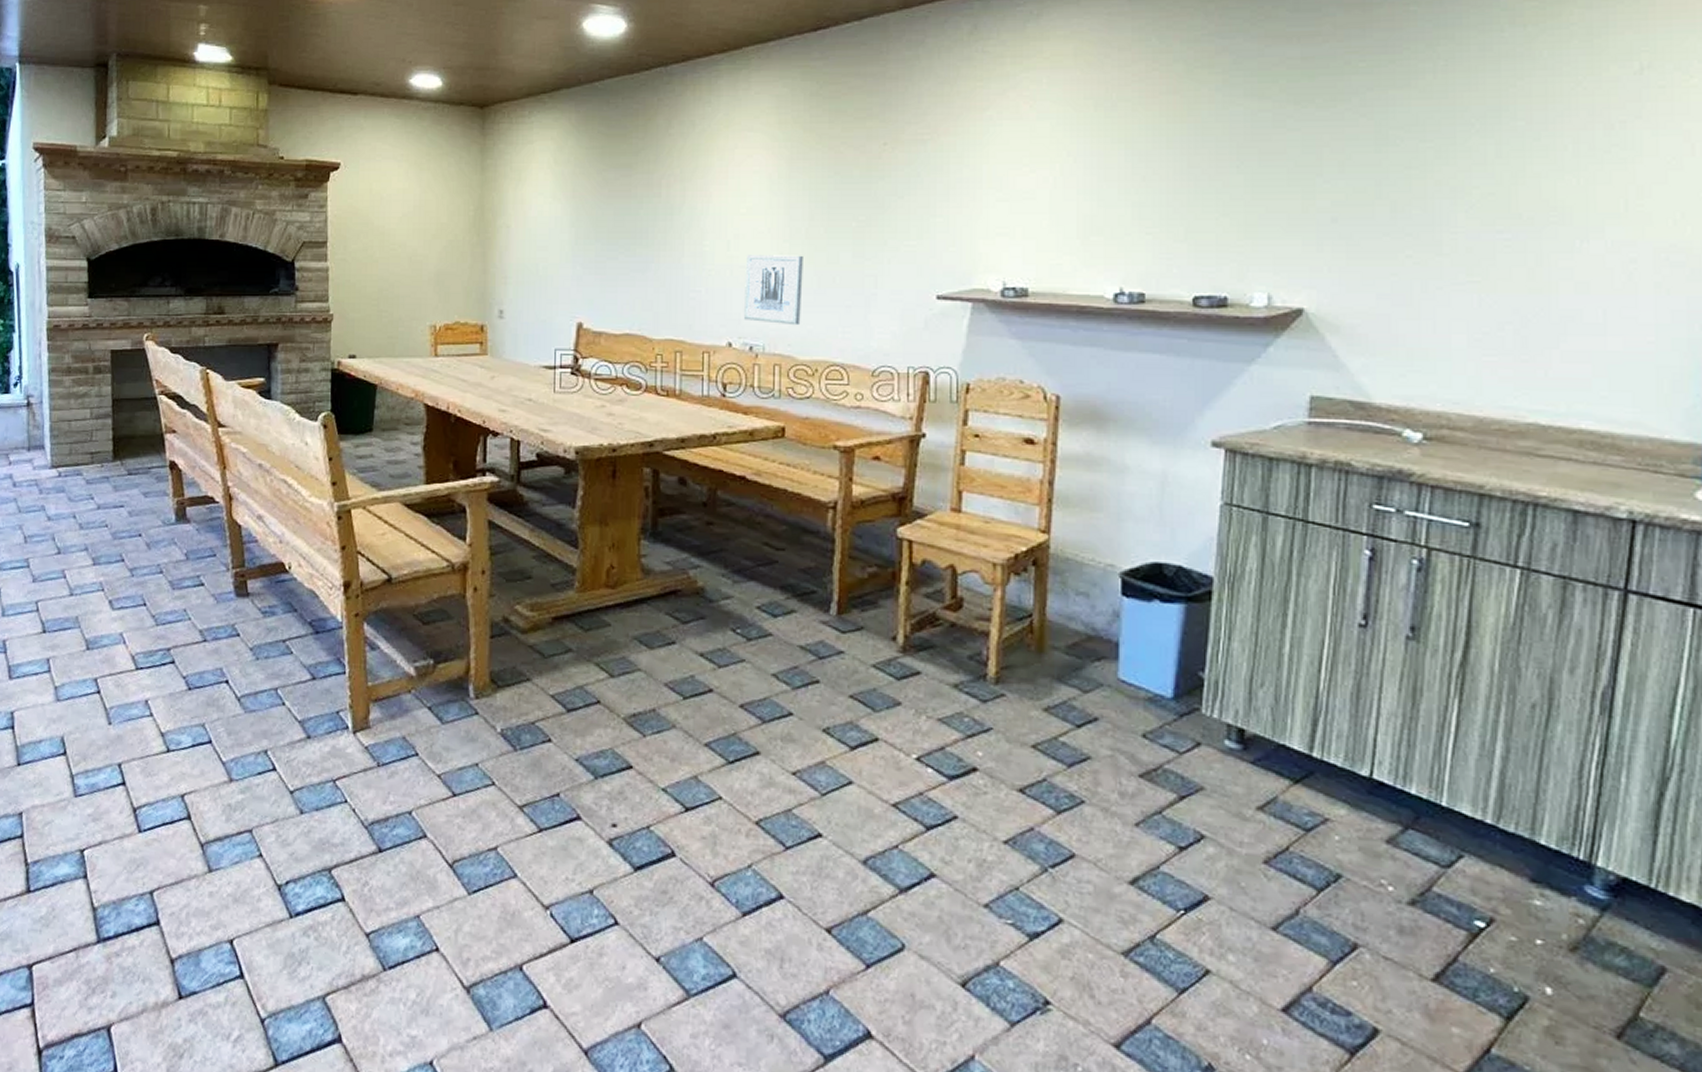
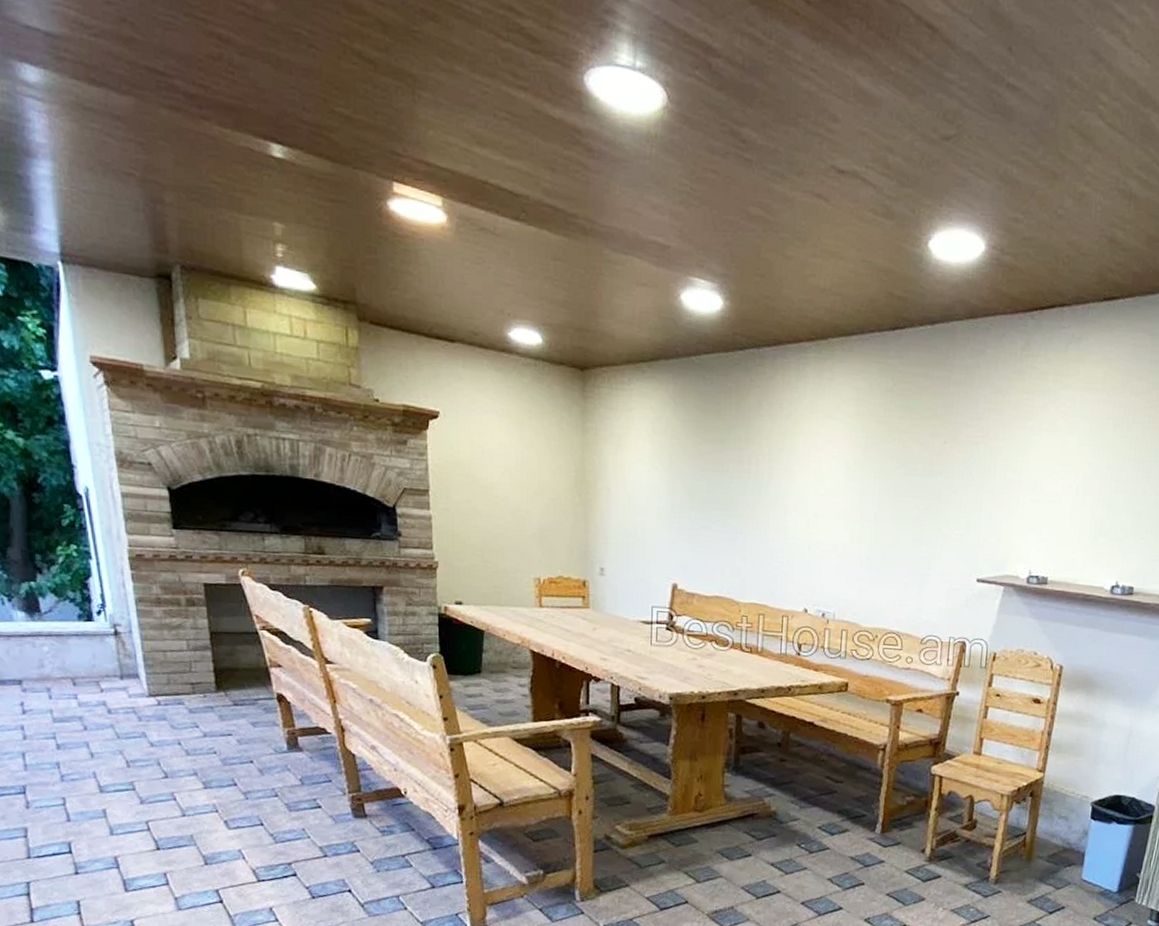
wall art: present [743,255,803,326] -> none [818,532,871,598]

